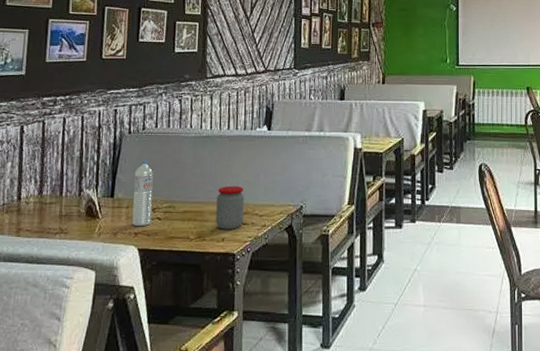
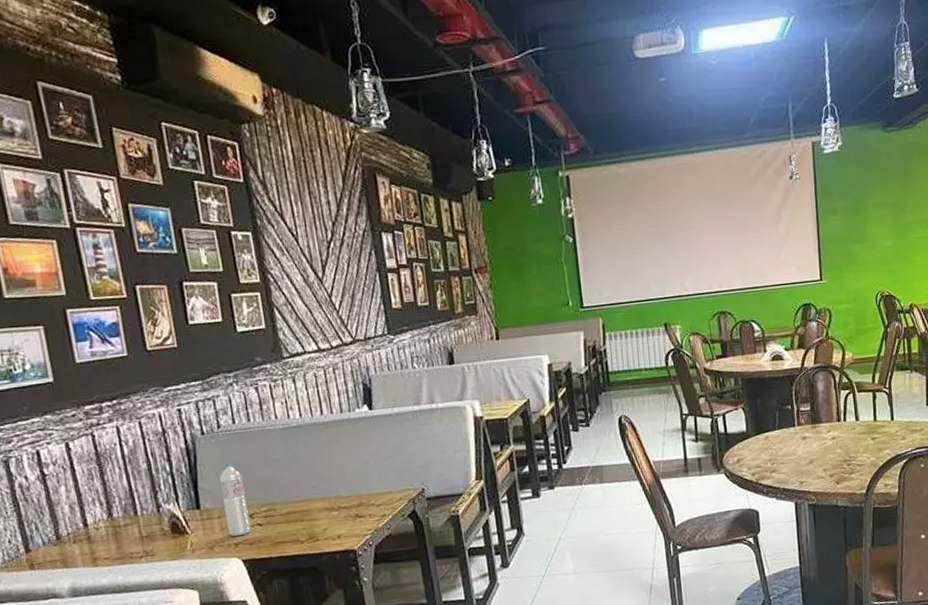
jar: present [215,186,245,230] -> none [323,476,359,526]

